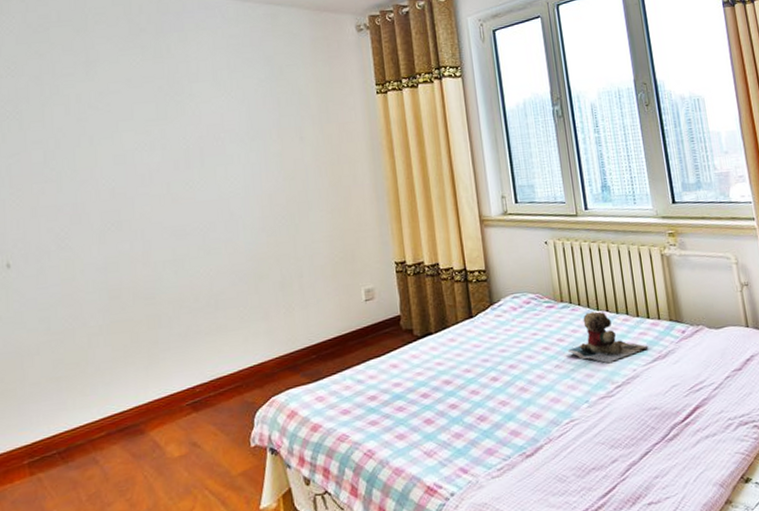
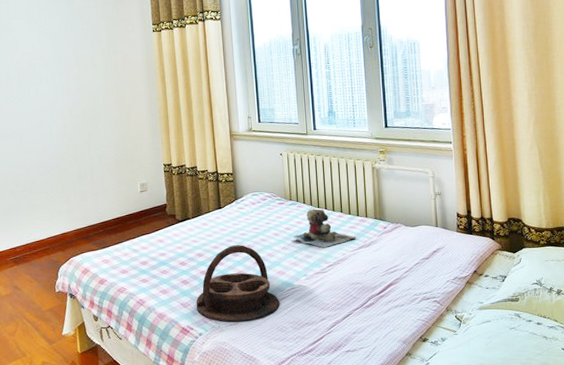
serving tray: none [444,365,557,474] -> present [196,244,280,322]

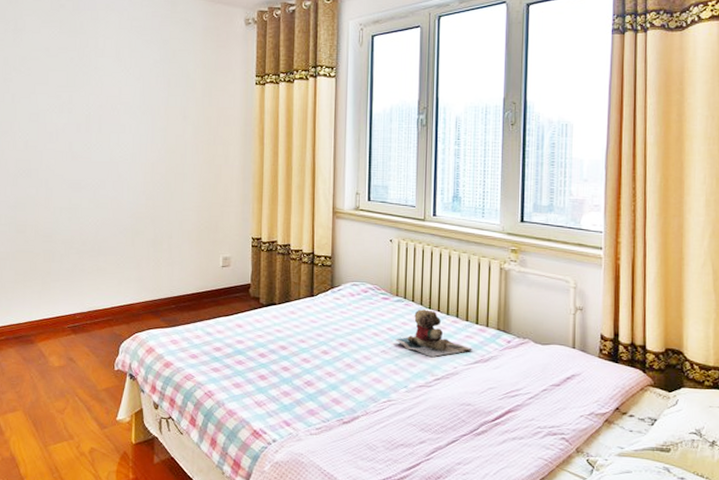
serving tray: present [196,244,280,322] -> none [272,340,372,432]

